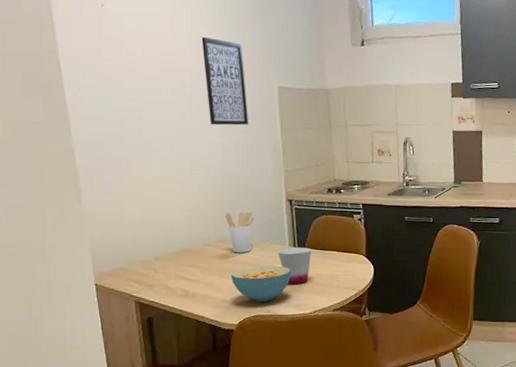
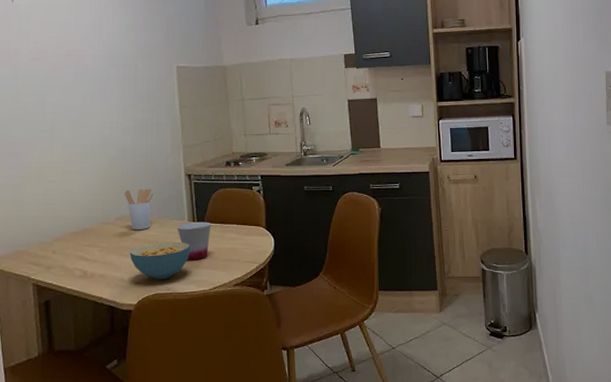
wall art: present [201,37,249,126] -> none [104,25,149,106]

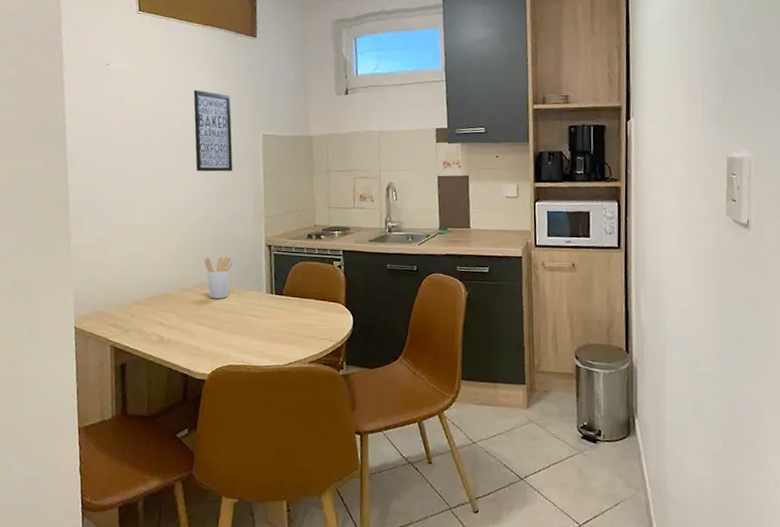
wall art: none [104,25,149,106] -> present [193,90,233,172]
cereal bowl: present [129,242,190,280] -> none [206,312,267,351]
cup: present [177,221,211,260] -> none [254,294,289,334]

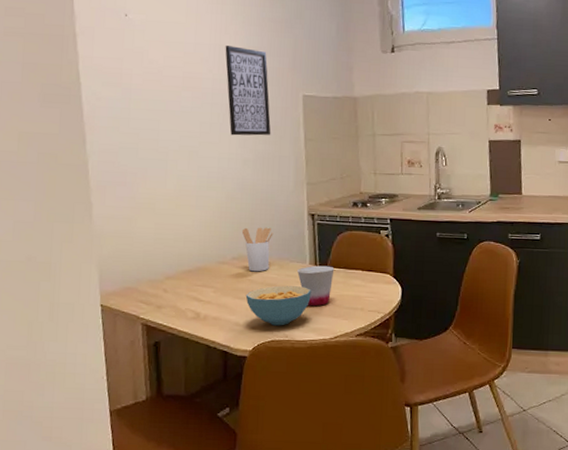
cereal bowl: none [206,312,267,351] -> present [245,285,311,326]
cup: none [254,294,289,334] -> present [297,265,335,307]

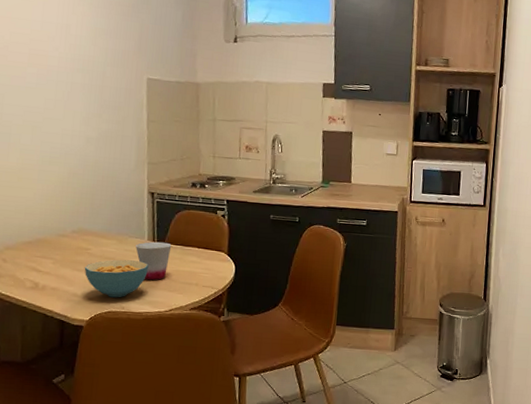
wall art: present [225,46,271,136] -> none [72,26,115,115]
utensil holder: present [241,227,274,272] -> none [82,202,114,246]

